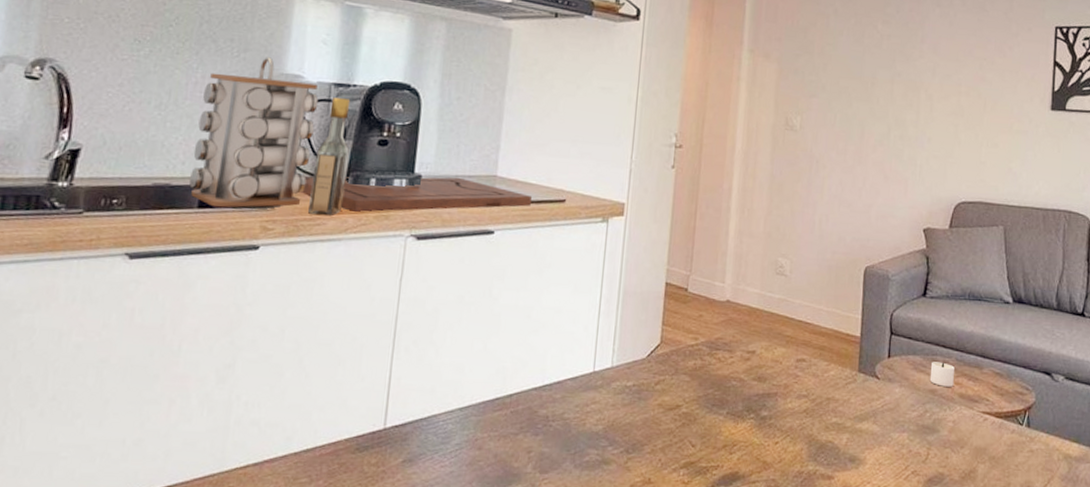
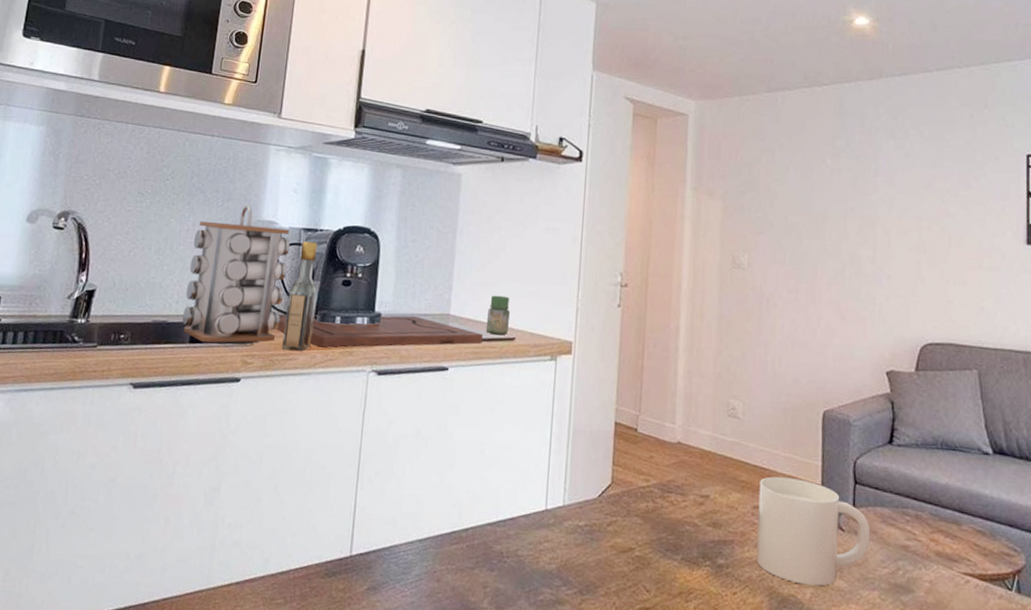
jar: none [534,156,562,197] -> present [485,295,511,335]
mug: none [798,330,903,432] -> present [756,476,871,587]
candle: present [929,362,954,387] -> none [901,515,929,544]

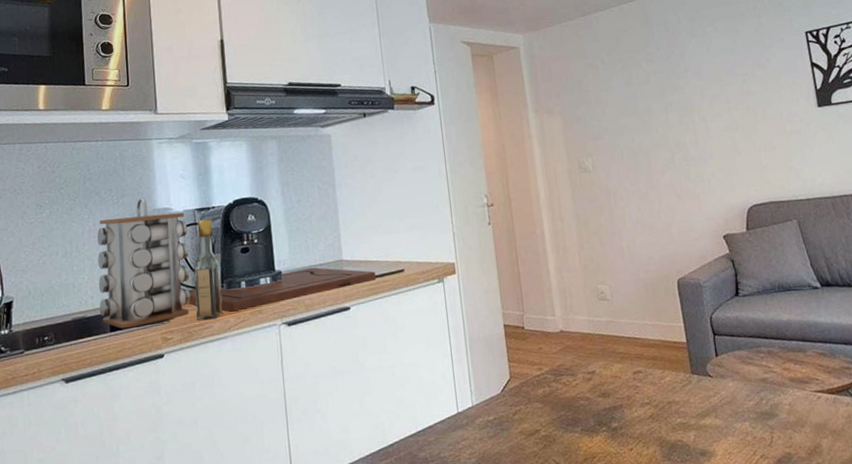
jar: present [485,295,511,335] -> none [375,234,397,270]
mug: present [756,476,871,587] -> none [635,341,735,430]

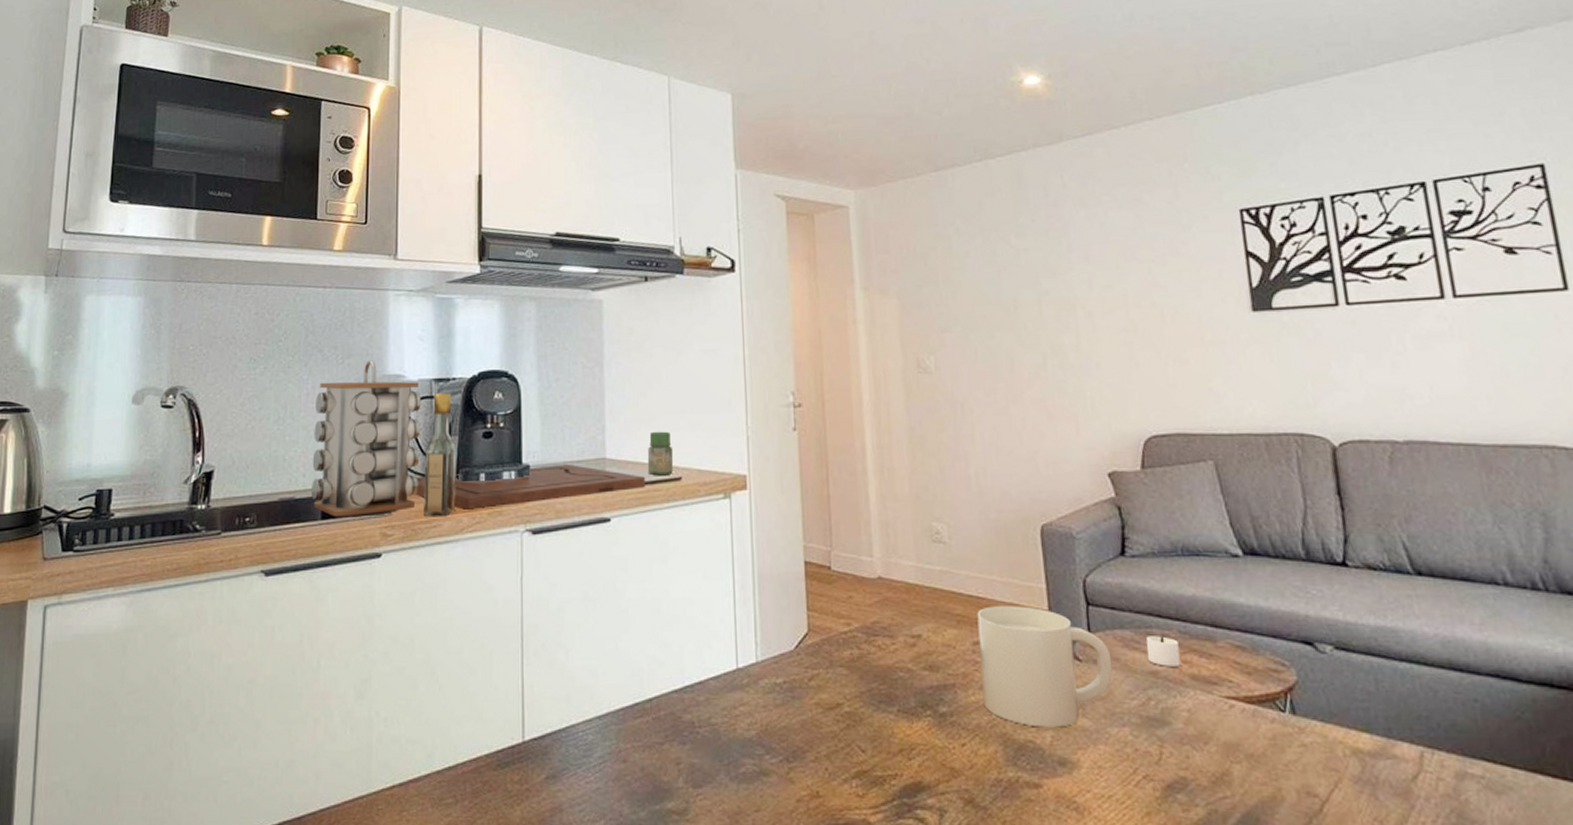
jar: none [375,234,397,270] -> present [647,431,674,476]
mug: none [635,341,735,430] -> present [977,606,1113,728]
candle: none [756,352,782,374] -> present [1145,636,1180,667]

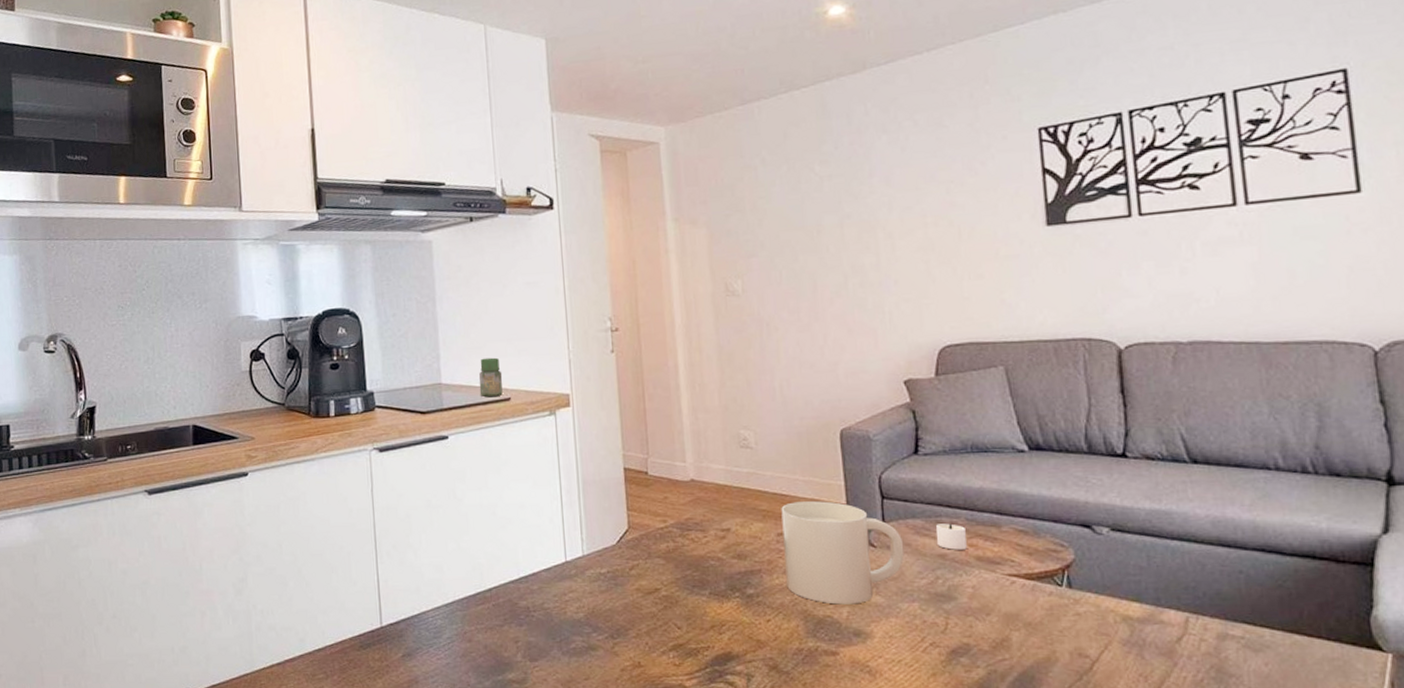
spice rack: present [311,360,421,517] -> none [179,304,276,443]
cutting board: present [416,463,645,511] -> none [273,389,478,434]
bottle: present [424,393,457,517] -> none [280,331,310,440]

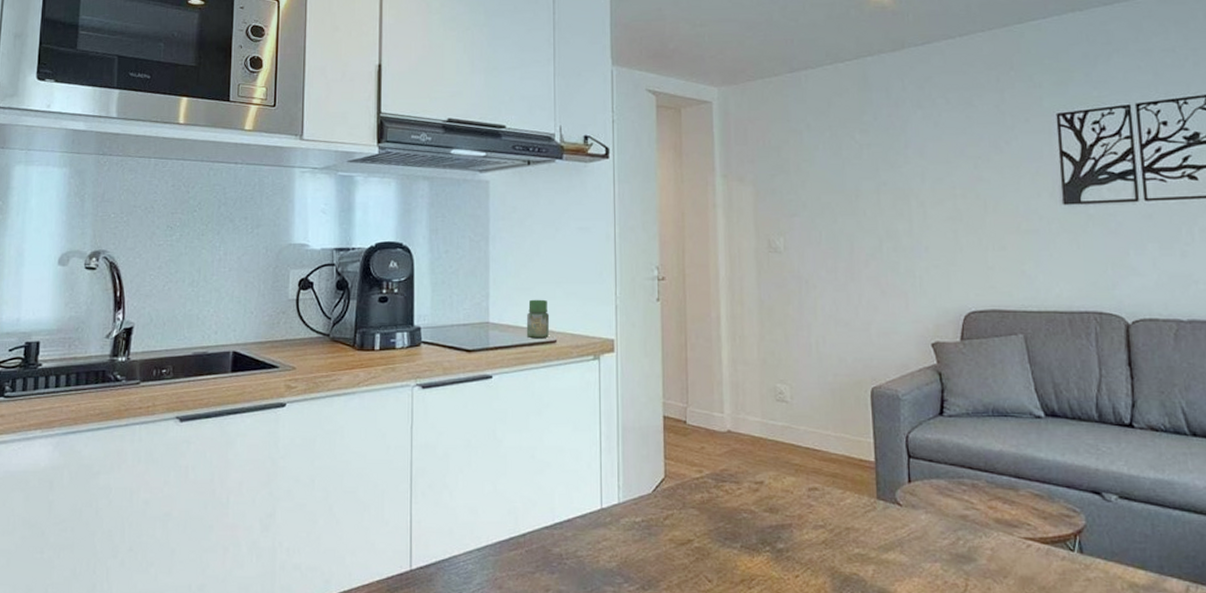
mug: present [781,501,905,605] -> none [813,457,929,563]
candle: present [935,523,967,550] -> none [957,485,987,512]

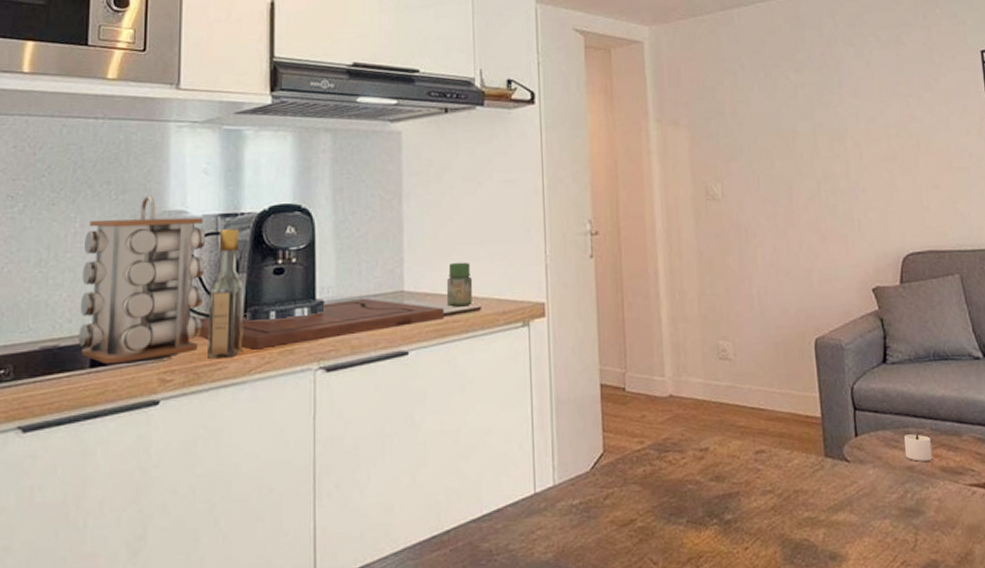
spice rack: none [223,230,324,371] -> present [79,195,206,365]
cutting board: none [317,326,524,367] -> present [199,298,444,351]
bottle: none [324,262,356,372] -> present [208,229,245,360]
candle: none [957,485,987,512] -> present [903,434,932,462]

